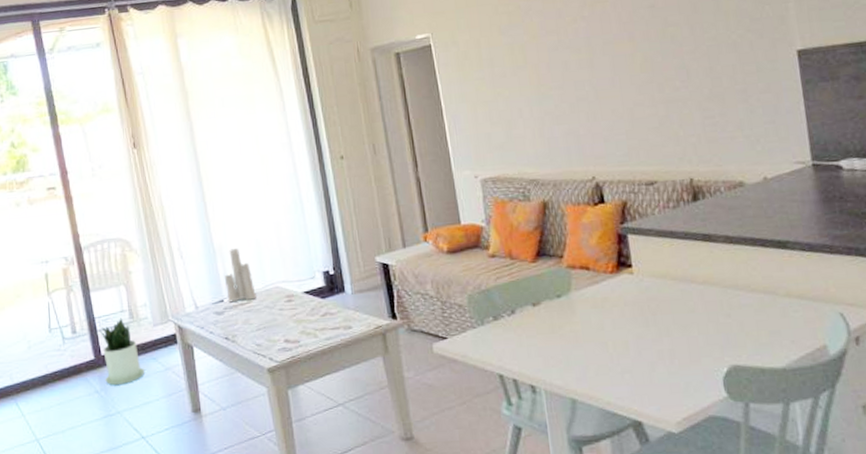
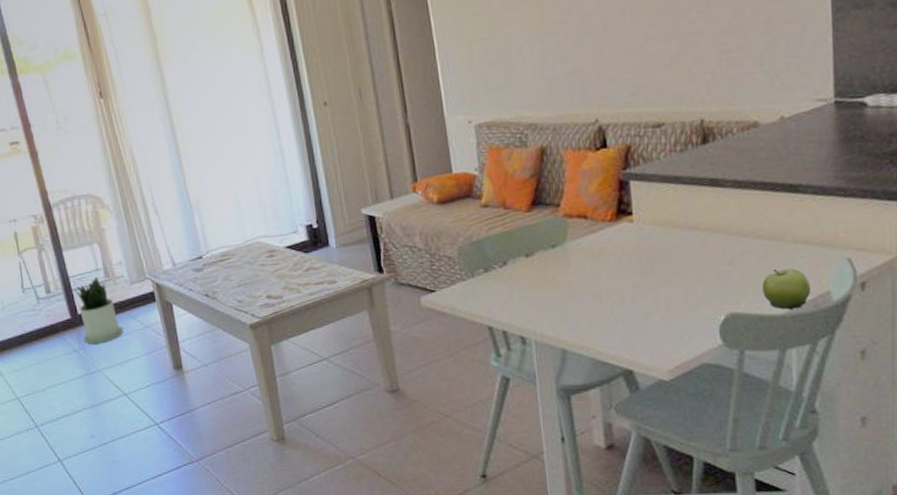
candle: present [225,243,258,303] -> none [203,198,238,259]
fruit: none [760,322,809,362] -> present [762,268,811,309]

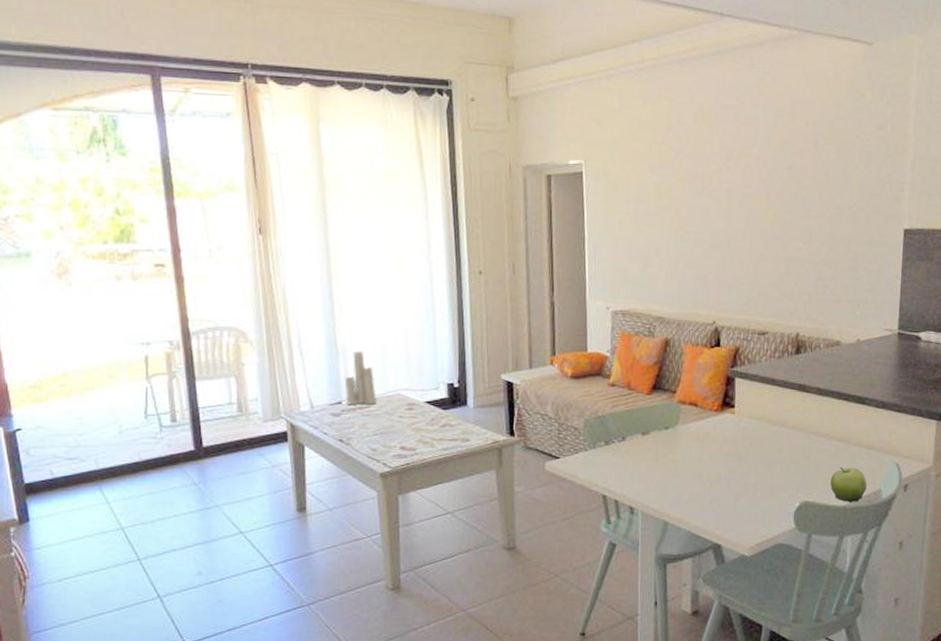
planter: present [75,276,124,344] -> none [203,410,250,478]
candle: none [203,198,238,259] -> present [345,346,378,405]

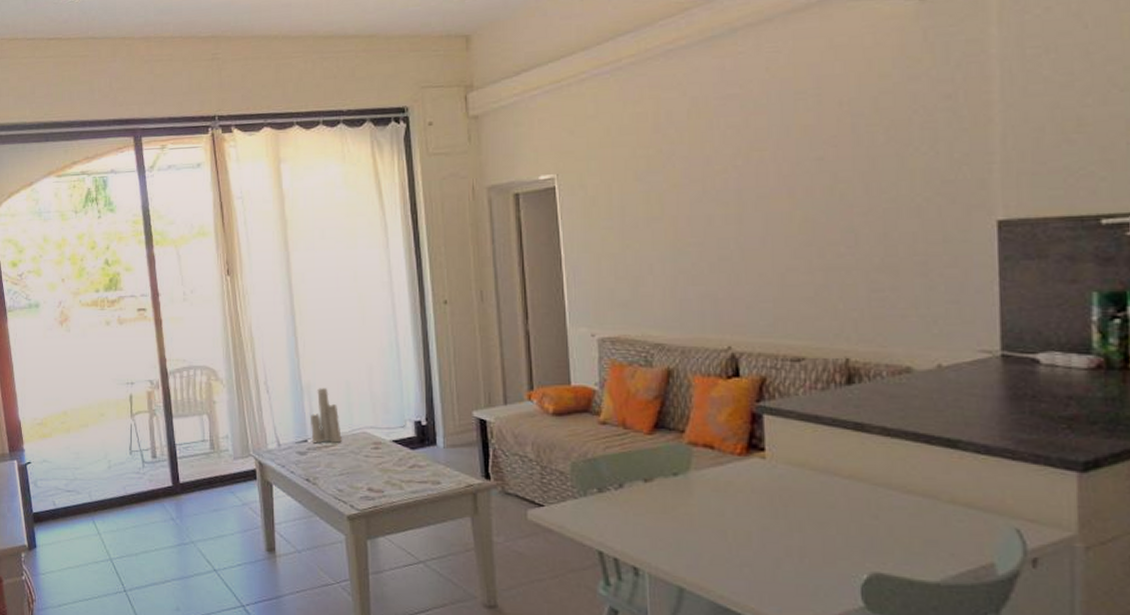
fruit: present [830,467,867,502] -> none [913,531,972,578]

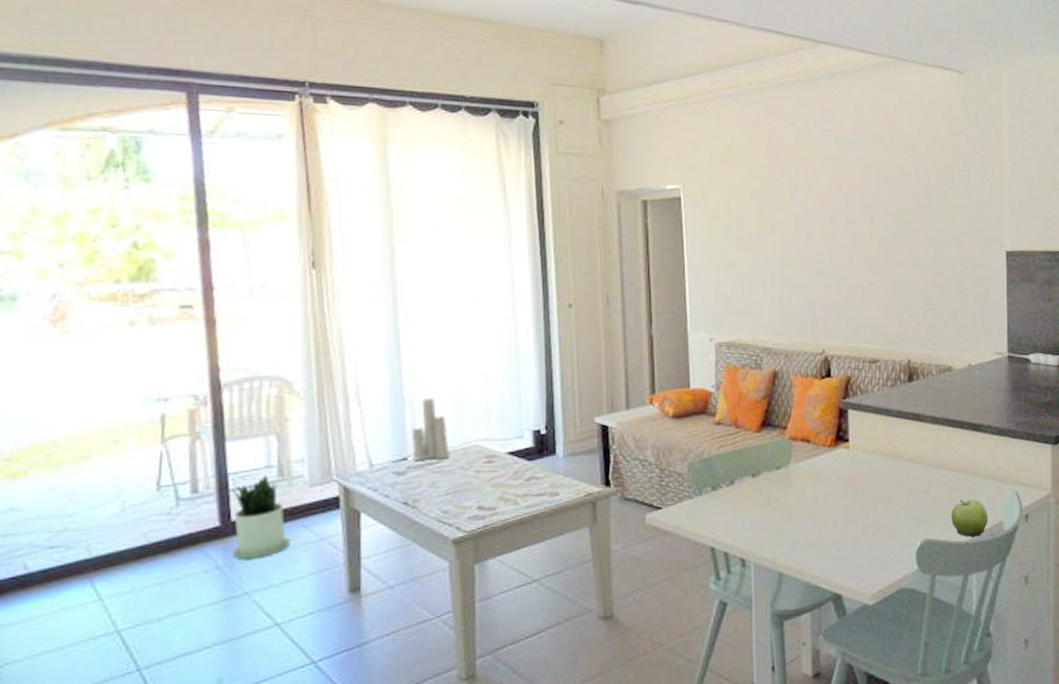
planter: none [180,447,222,515] -> present [232,475,292,559]
fruit: none [913,531,972,578] -> present [951,499,989,537]

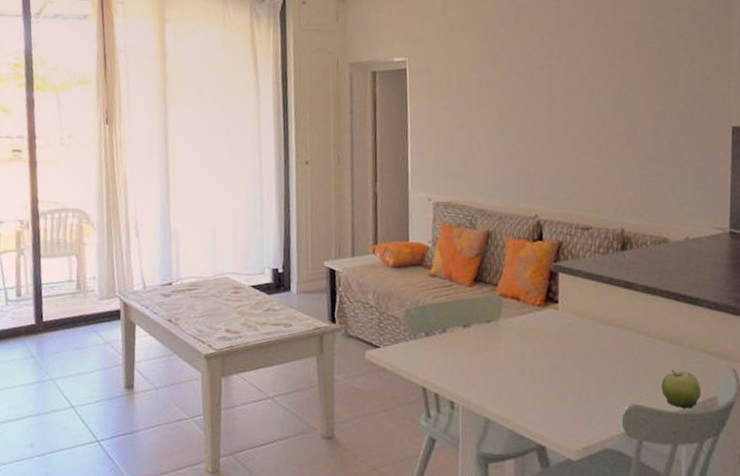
planter: present [232,475,292,559] -> none [43,287,85,352]
candle: present [412,392,451,461] -> none [176,230,206,287]

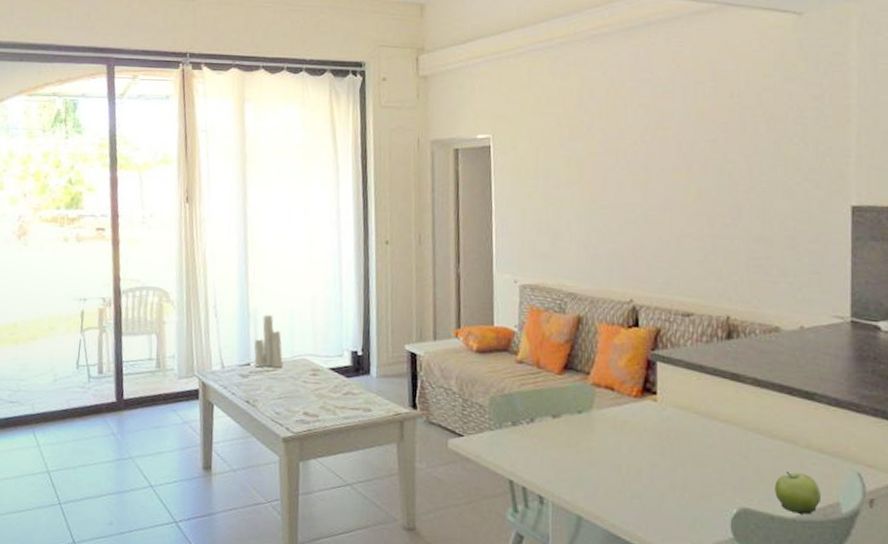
candle: none [176,230,206,287] -> present [254,310,284,368]

